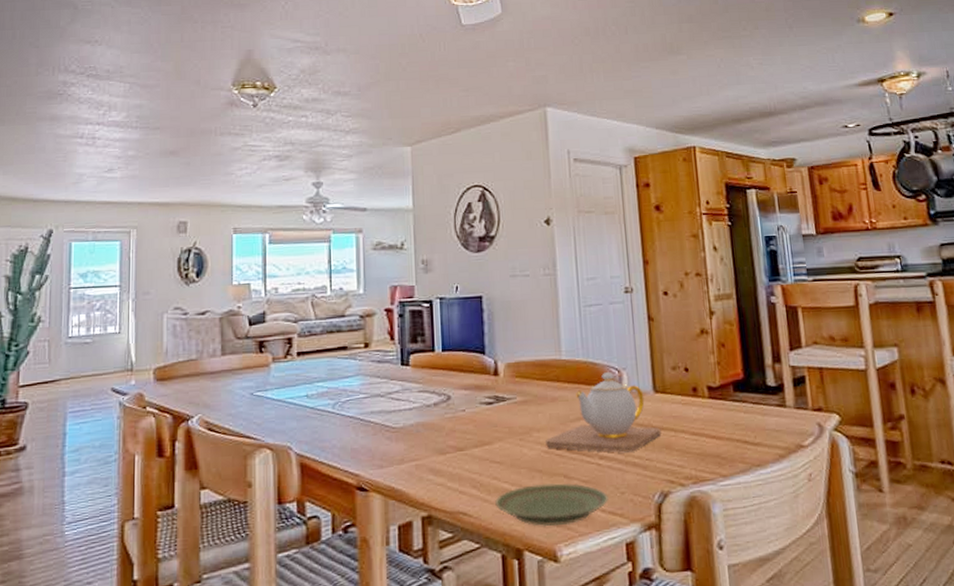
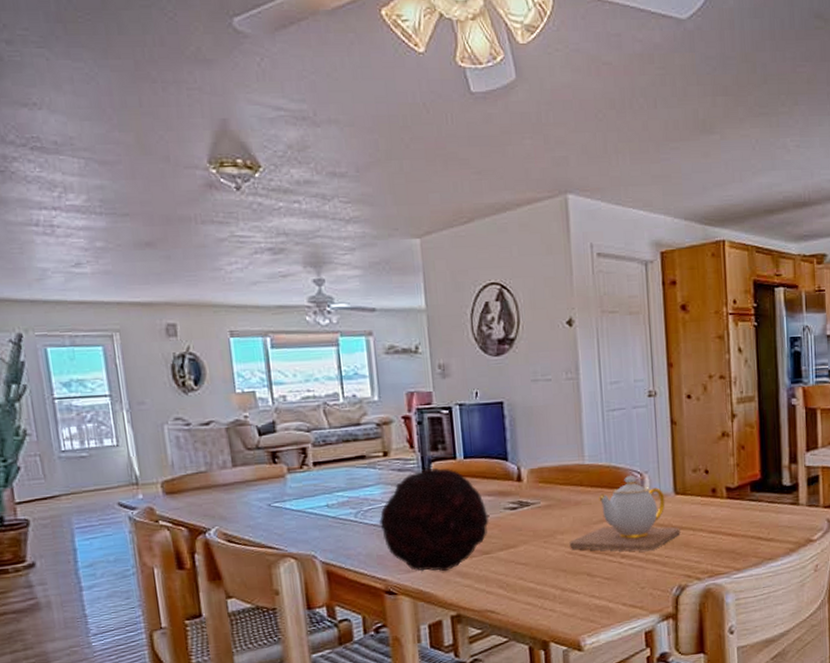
decorative orb: none [356,361,464,468] -> present [379,468,489,572]
plate: present [495,483,609,527] -> none [521,580,629,621]

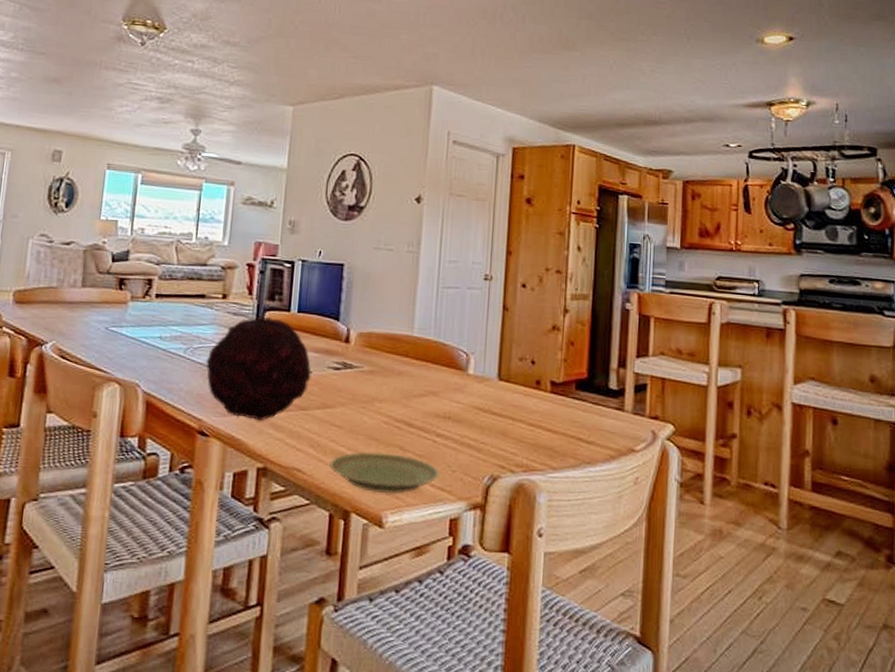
plate: none [521,580,629,621] -> present [330,452,440,494]
teapot: present [569,475,681,551] -> none [386,354,500,434]

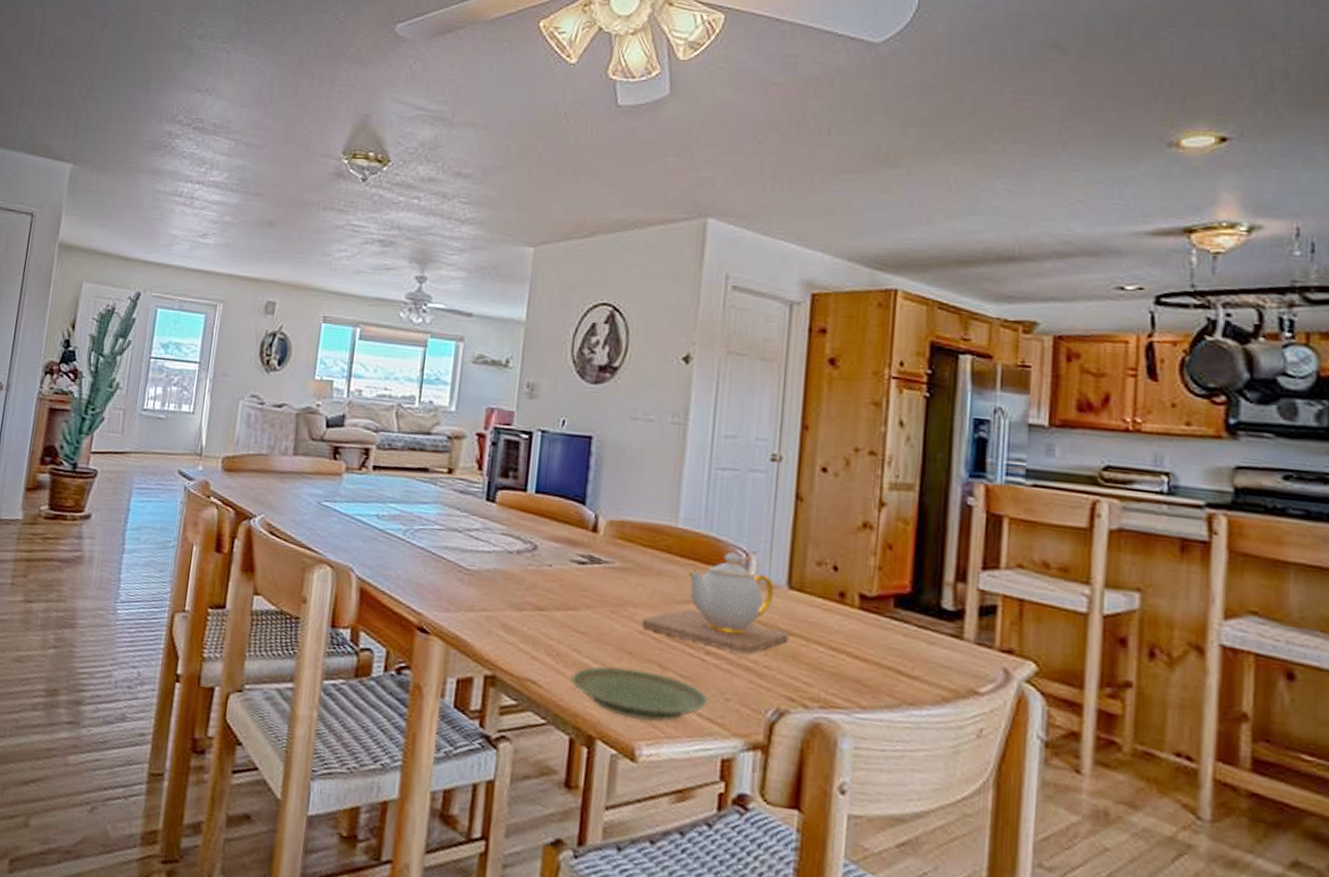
decorative orb: present [206,317,312,421] -> none [427,496,551,621]
teapot: none [386,354,500,434] -> present [642,553,790,654]

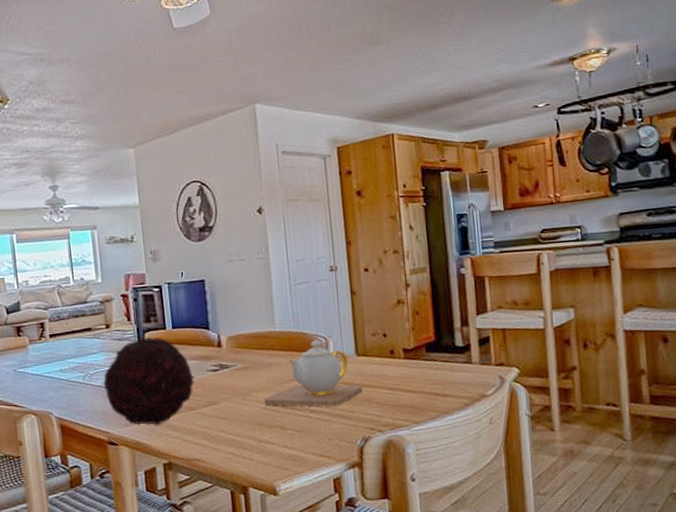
decorative orb: none [427,496,551,621] -> present [103,337,194,426]
plate: present [571,666,709,722] -> none [223,433,318,469]

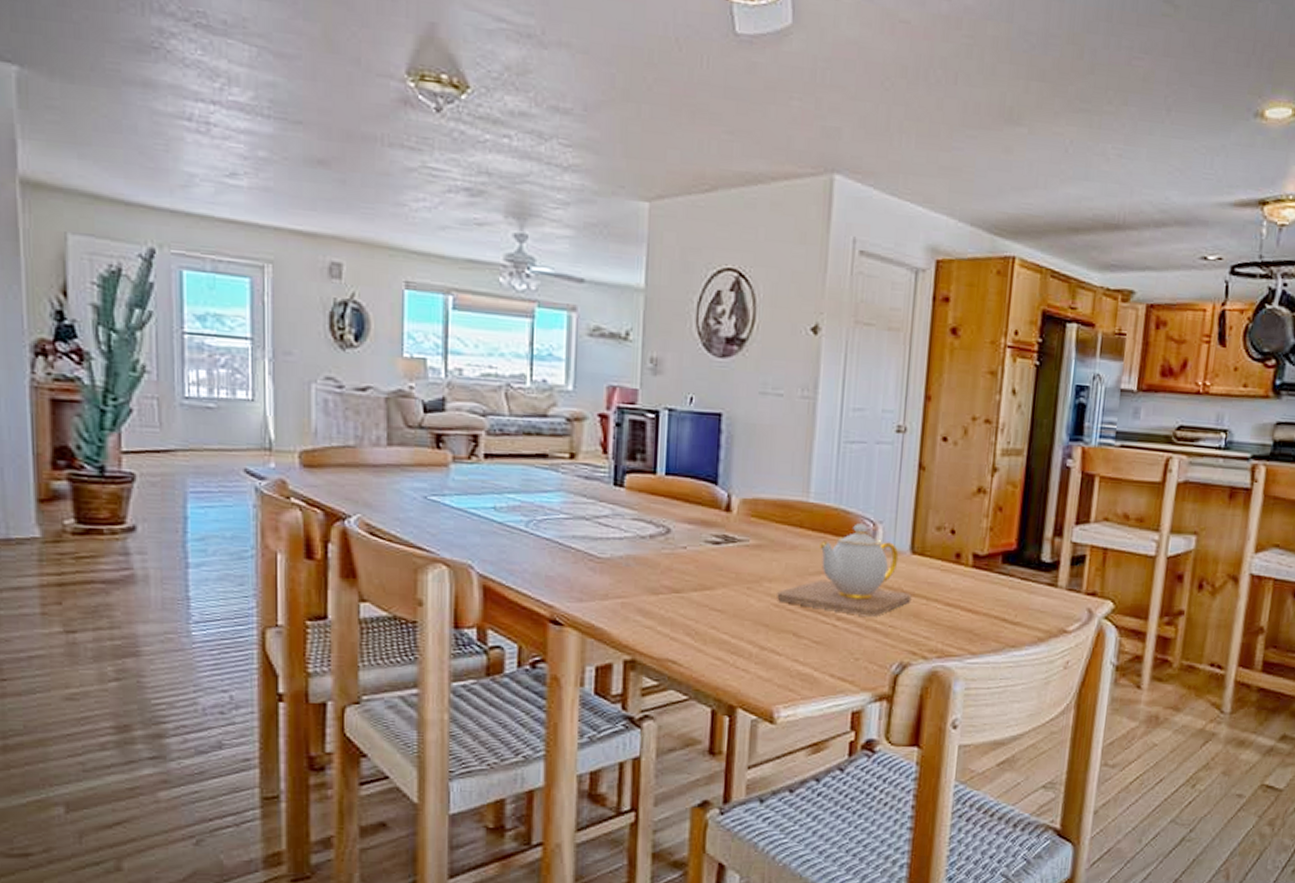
decorative orb: present [103,337,194,426] -> none [554,481,685,607]

